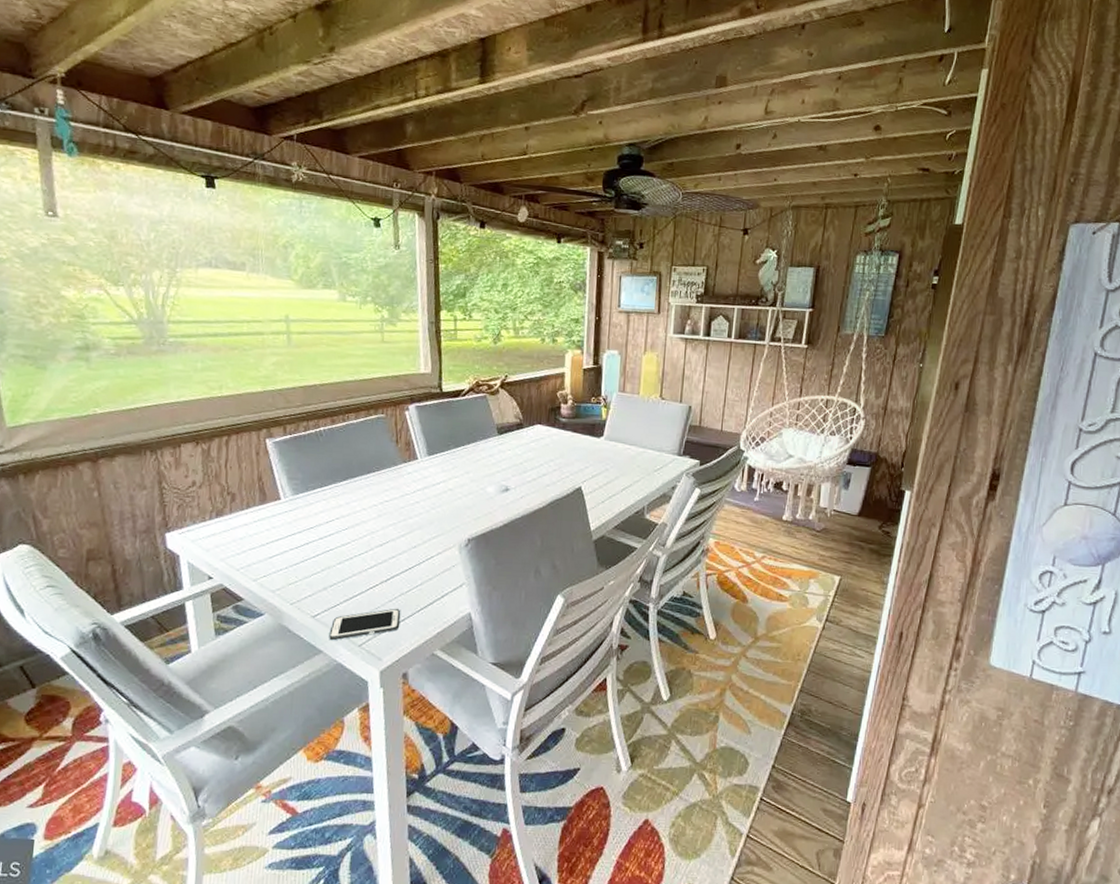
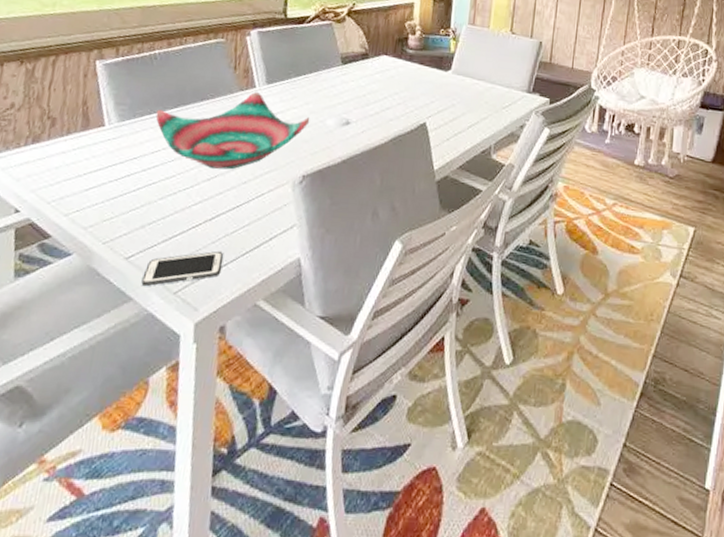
decorative bowl: none [327,464,471,536] -> present [155,92,310,170]

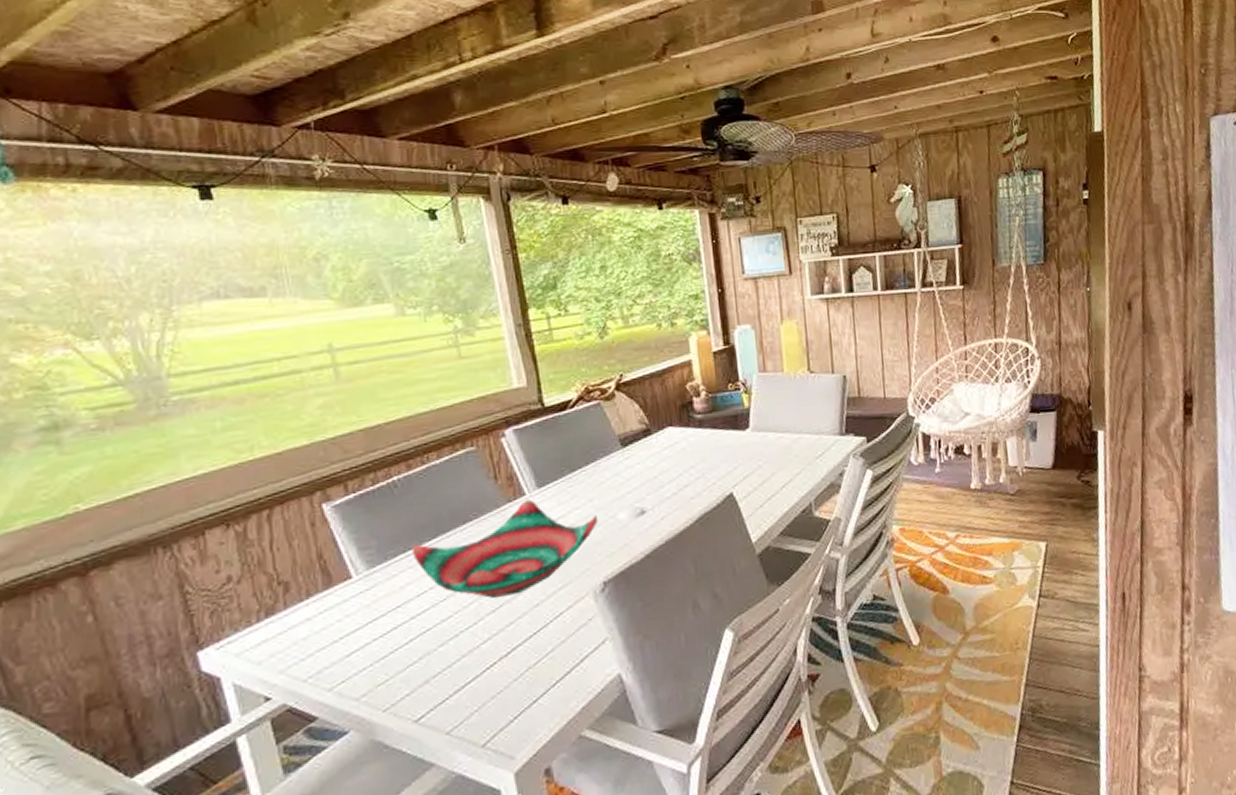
cell phone: present [141,251,223,287] -> none [440,688,531,748]

